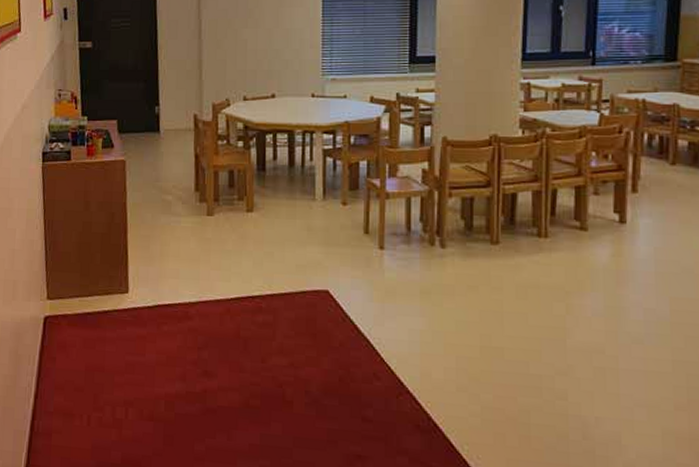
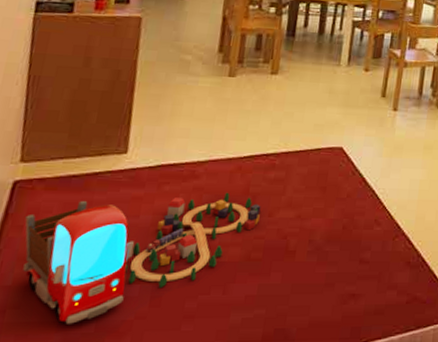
toy truck: none [56,337,145,453] -> present [23,201,135,324]
toy train set: none [138,334,253,428] -> present [124,192,261,289]

